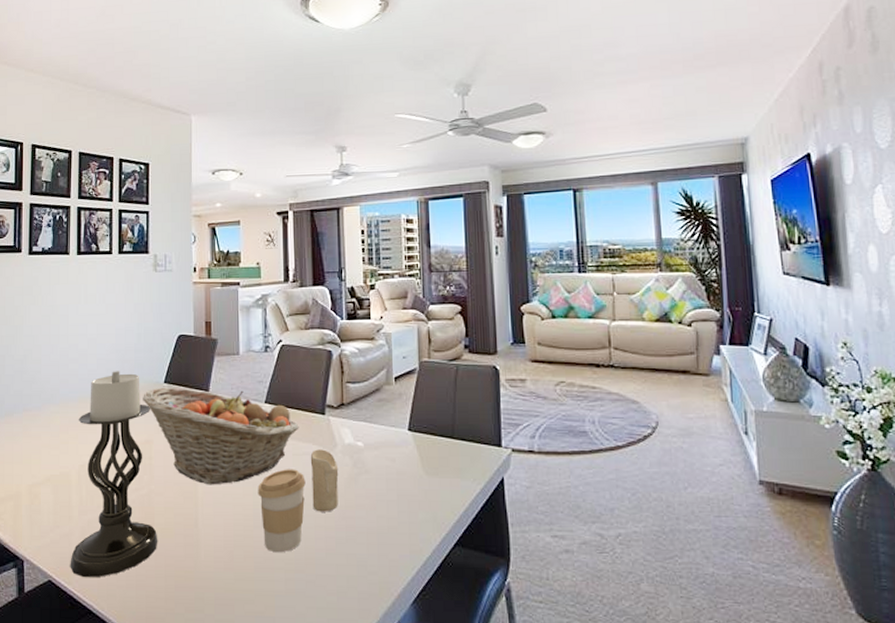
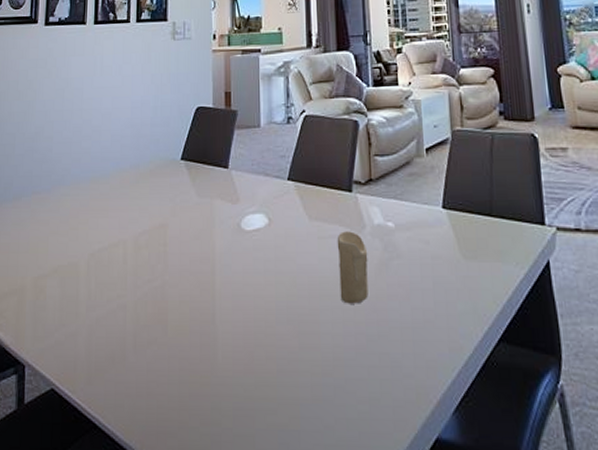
candle holder: present [70,371,158,578] -> none [75,148,172,386]
fruit basket: present [143,387,299,485] -> none [158,164,325,275]
coffee cup: present [258,469,306,553] -> none [280,254,332,353]

